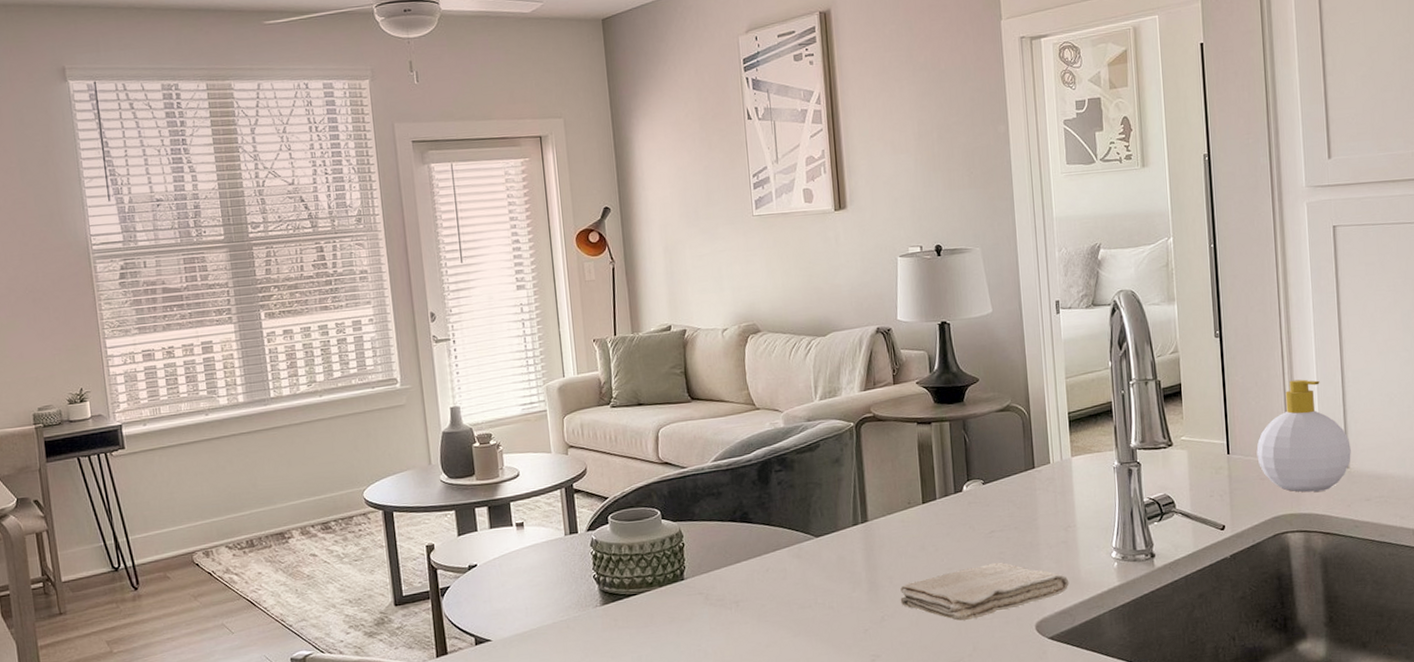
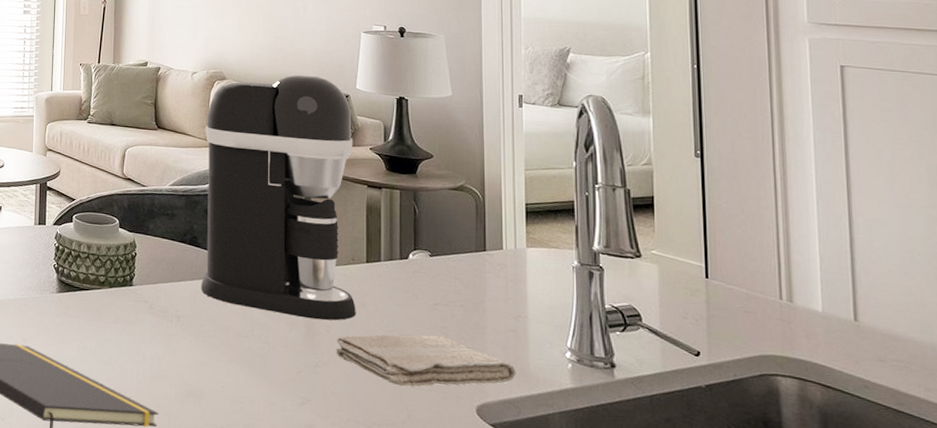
coffee maker: none [743,312,917,577] -> present [200,74,356,321]
soap bottle: present [1256,379,1351,493] -> none [741,215,861,340]

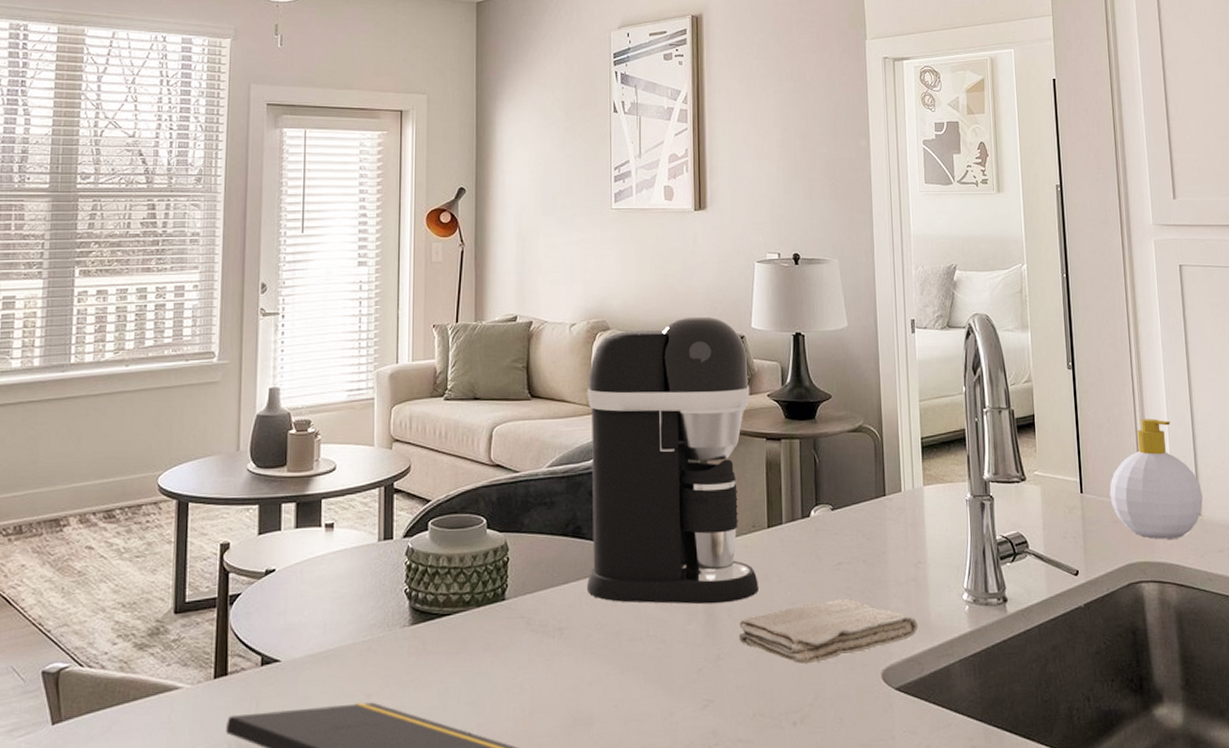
soap bottle: none [741,215,861,340] -> present [1109,418,1203,539]

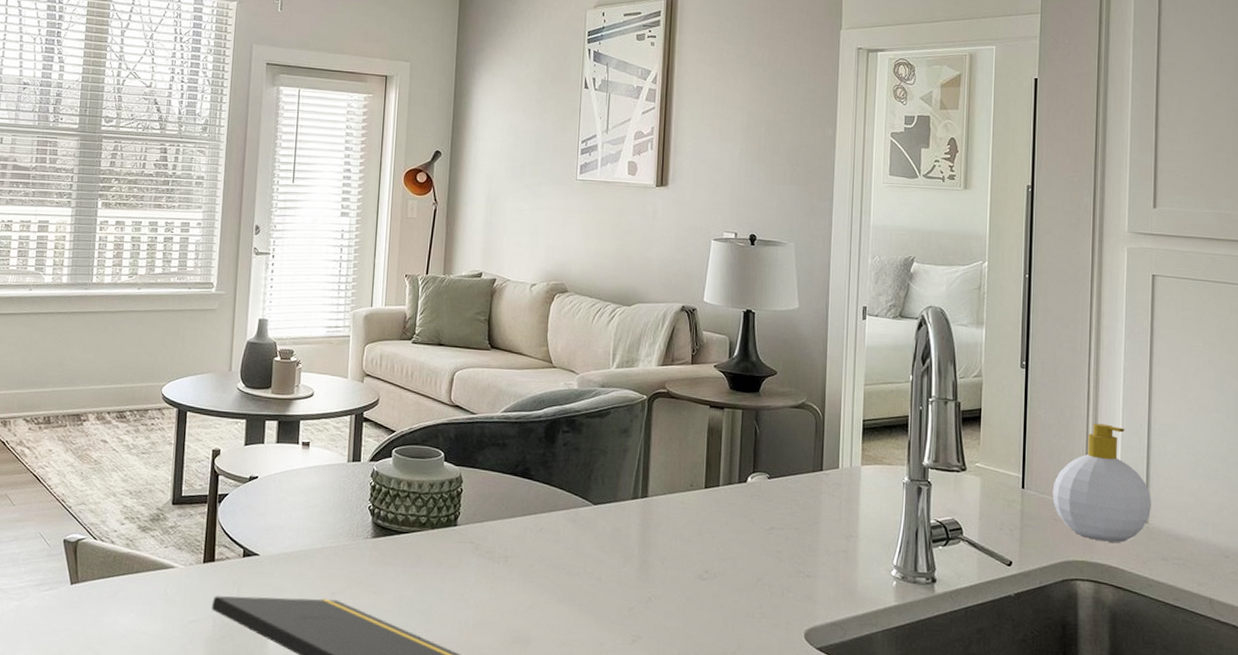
coffee maker: present [586,316,759,605] -> none [531,286,698,552]
washcloth: present [738,598,918,665] -> none [670,560,845,616]

